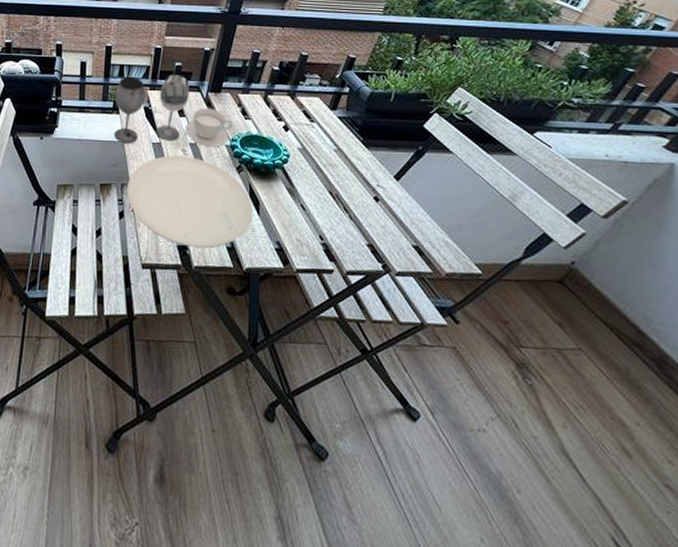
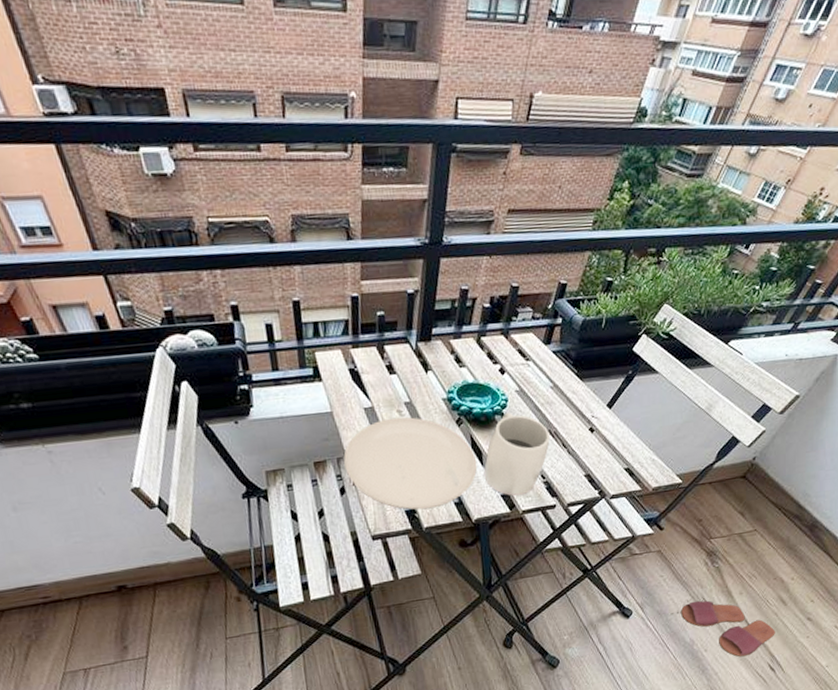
wineglass: present [113,74,189,144] -> none [313,326,398,414]
teacup: present [184,107,233,146] -> none [397,360,448,403]
mug: none [259,167,331,253] -> present [483,411,550,497]
slippers: none [483,421,618,516] -> present [681,600,775,657]

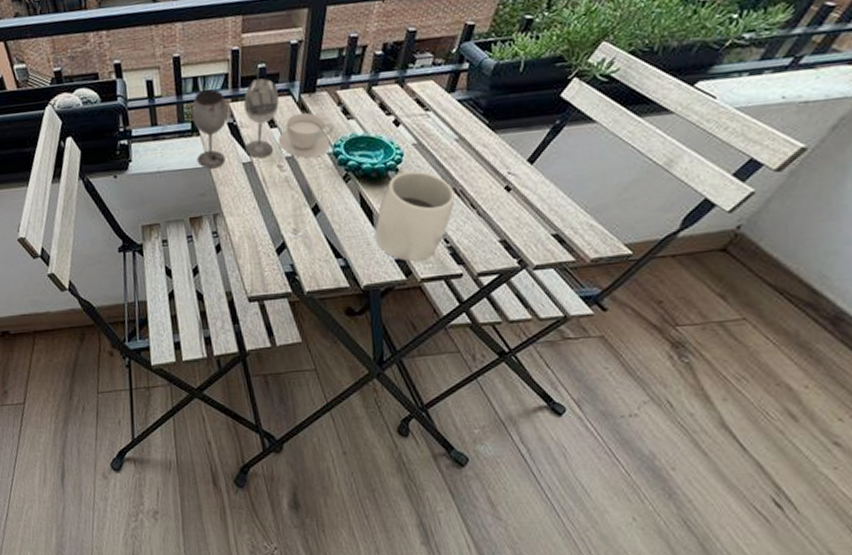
wineglass: none [313,326,398,414] -> present [192,78,279,169]
plate: present [343,417,477,511] -> none [220,172,367,273]
teacup: none [397,360,448,403] -> present [278,112,334,158]
slippers: present [681,600,775,657] -> none [635,403,781,484]

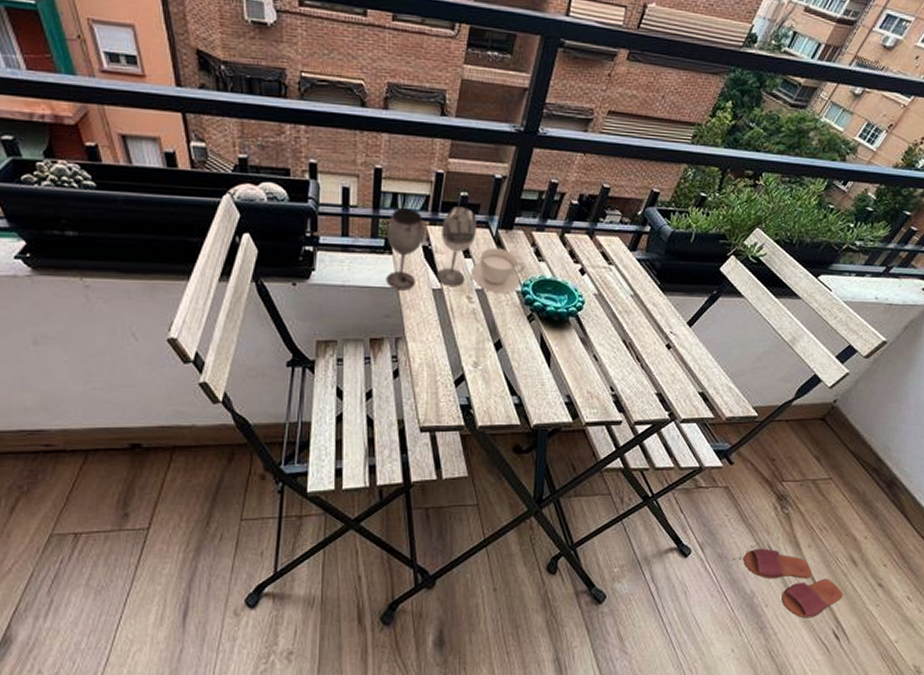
mug: present [374,167,455,262] -> none [549,315,624,406]
slippers: none [635,403,781,484] -> present [744,548,843,618]

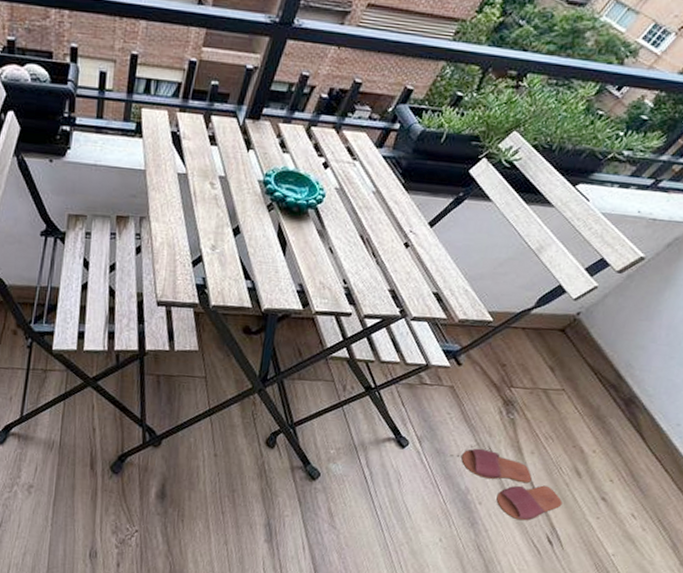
wineglass: present [385,206,477,291] -> none [134,94,226,173]
teacup: present [470,247,525,293] -> none [214,136,269,181]

